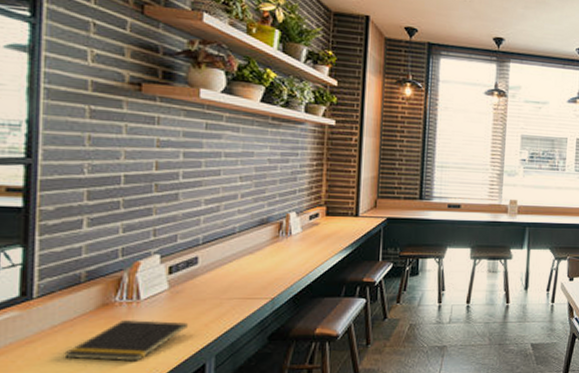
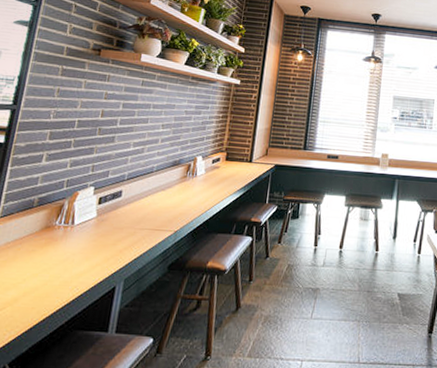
notepad: present [64,320,188,362] -> none [11,242,107,279]

